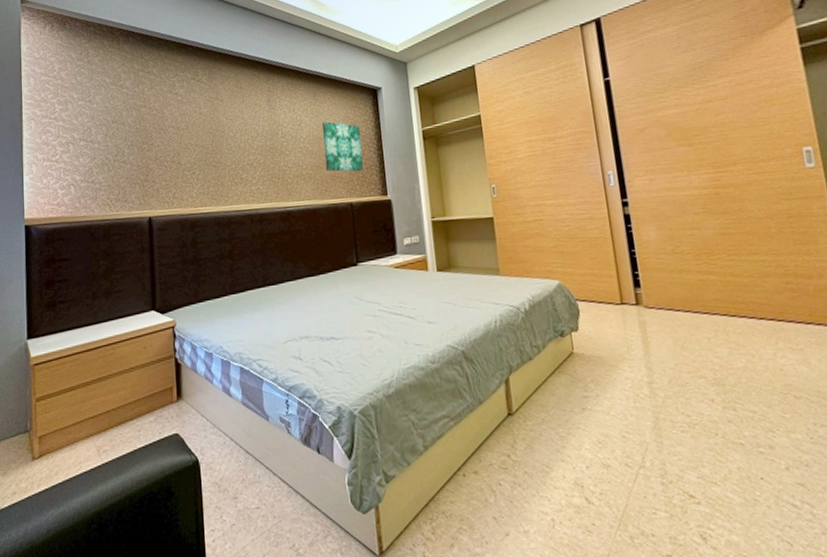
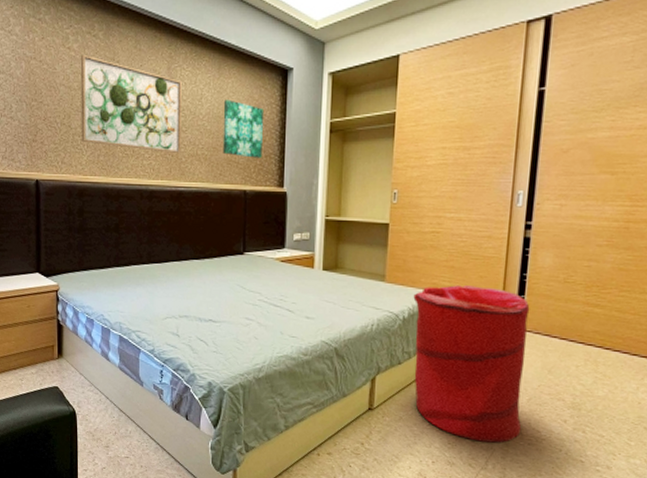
wall art: none [186,97,287,177] -> present [80,54,182,154]
laundry hamper: none [530,268,671,436] -> present [413,285,530,443]

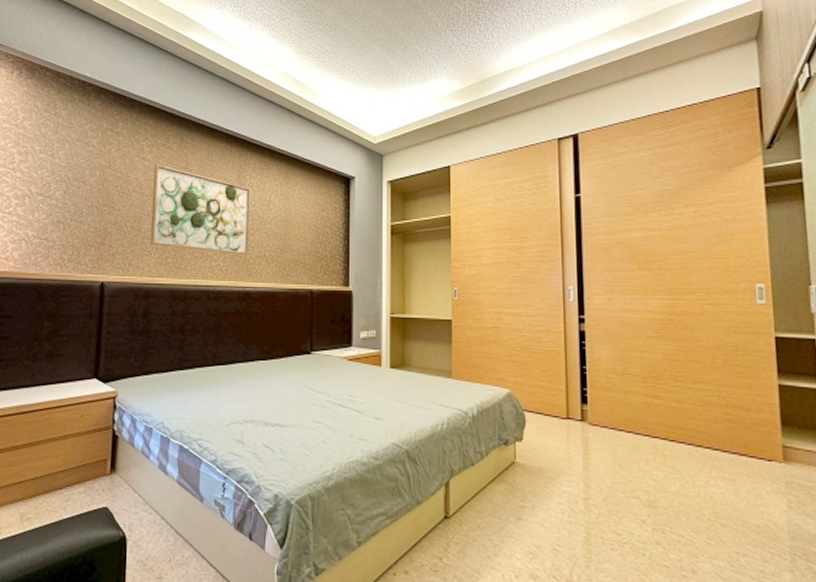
wall art: present [222,99,265,158] -> none [289,205,329,259]
laundry hamper: present [413,285,530,443] -> none [481,380,602,550]

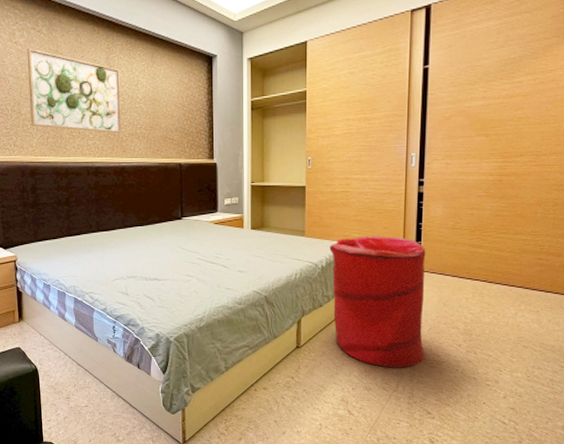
laundry hamper: none [481,380,602,550] -> present [329,236,426,368]

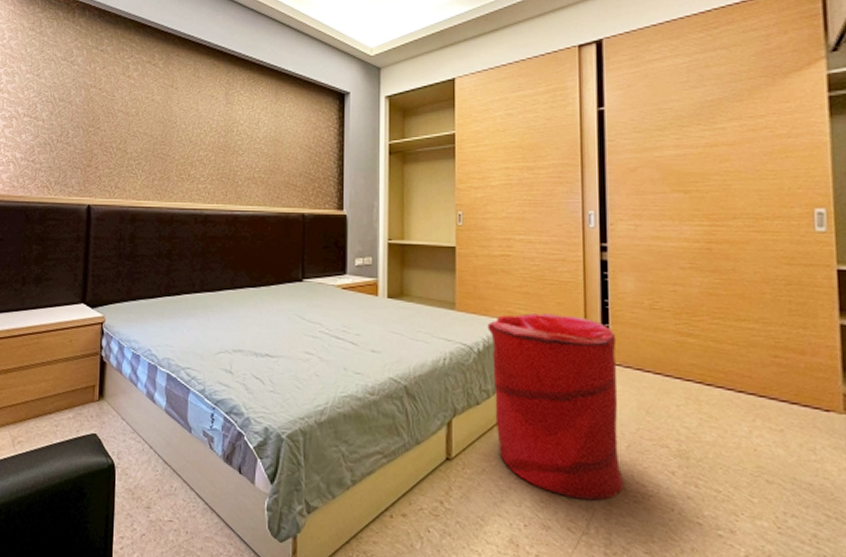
wall art: present [26,48,122,134] -> none [136,82,239,177]

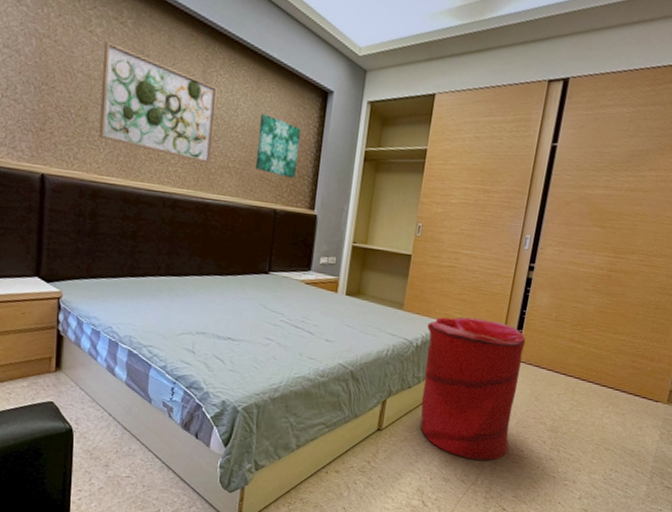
wall art: none [136,82,239,177] -> present [99,41,217,164]
wall art: none [280,123,322,180] -> present [255,113,302,178]

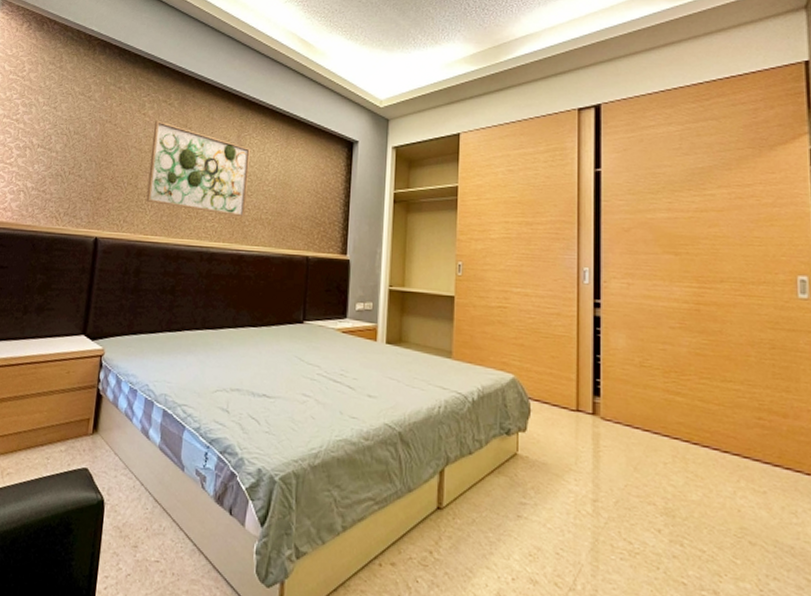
wall art: present [255,113,302,178] -> none [286,167,330,225]
laundry hamper: present [420,317,526,461] -> none [482,365,611,557]

